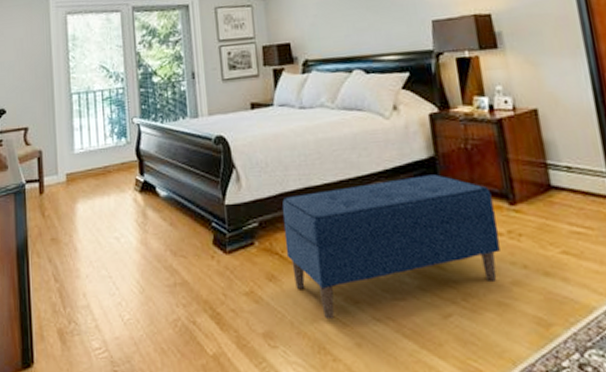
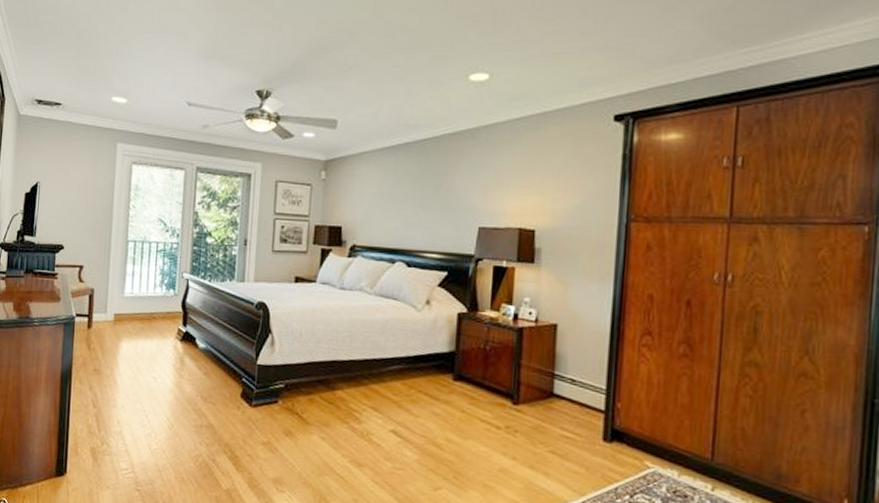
bench: present [282,174,500,320] -> none [305,365,499,477]

